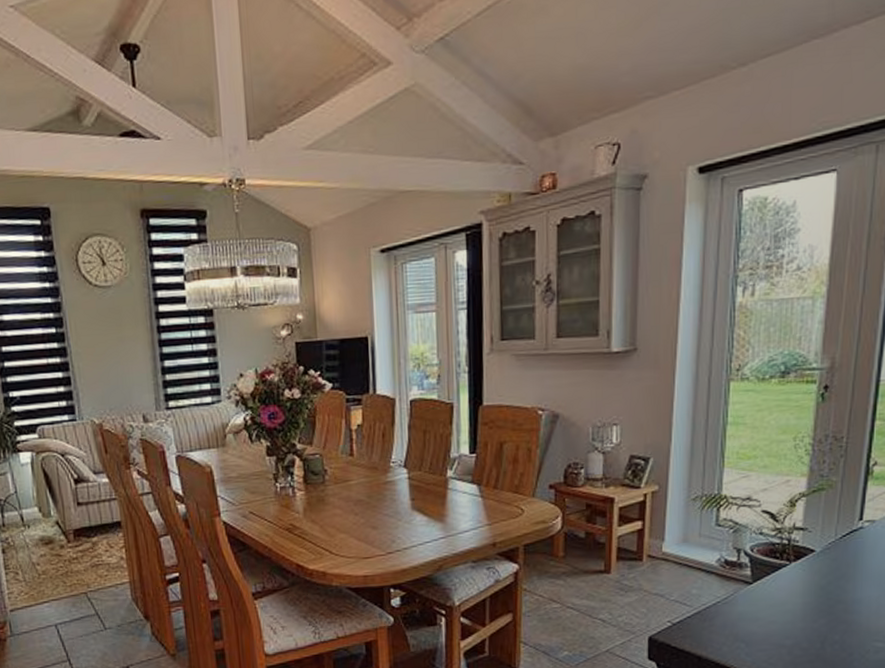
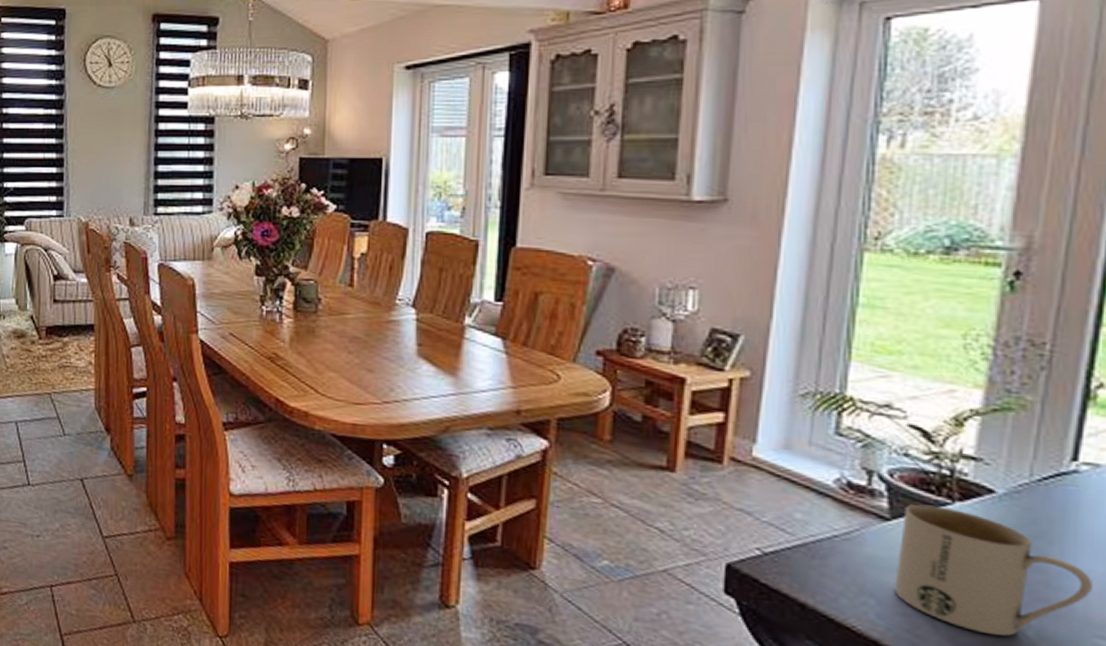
mug: none [756,567,871,653] -> present [894,504,1092,636]

